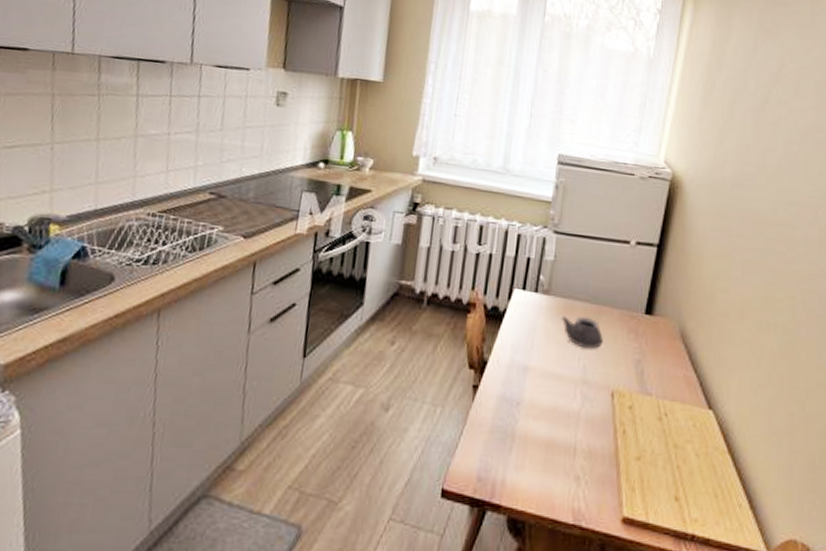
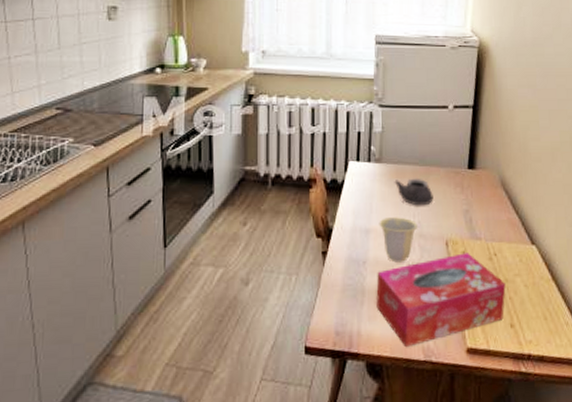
tissue box: none [526,408,674,507] -> present [376,253,506,348]
cup: none [539,356,583,409] -> present [379,217,418,263]

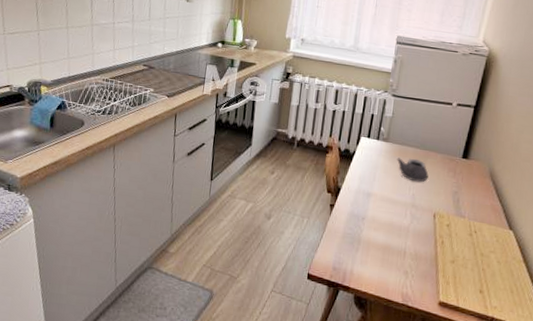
tissue box: present [376,253,506,348] -> none [368,225,481,291]
cup: present [379,217,418,263] -> none [379,186,412,224]

